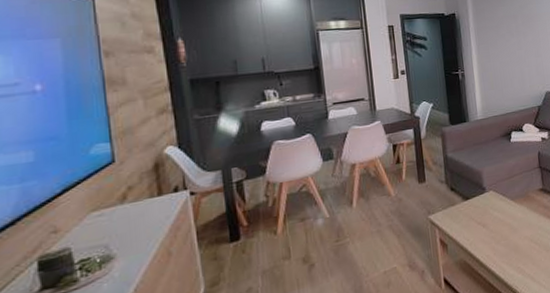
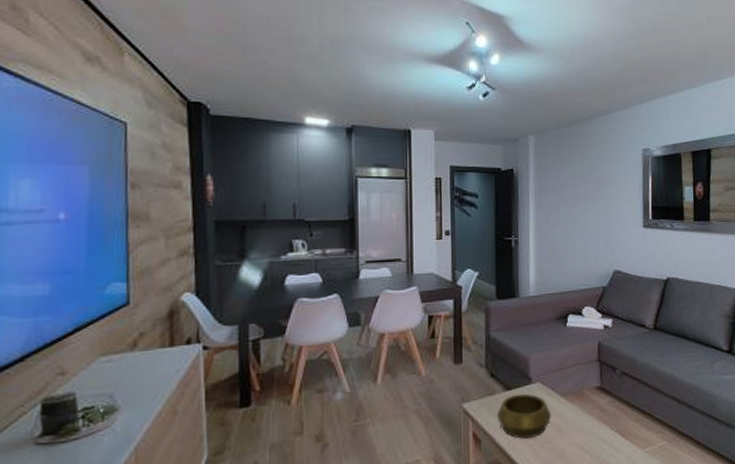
decorative bowl: none [459,201,504,240] -> present [497,393,551,439]

